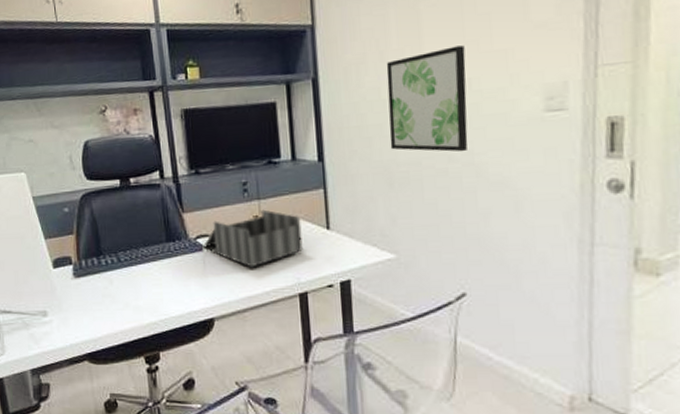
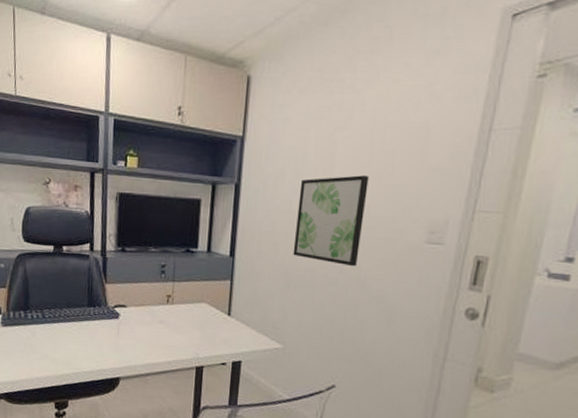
desk organizer: present [202,209,303,268] -> none [118,290,207,339]

